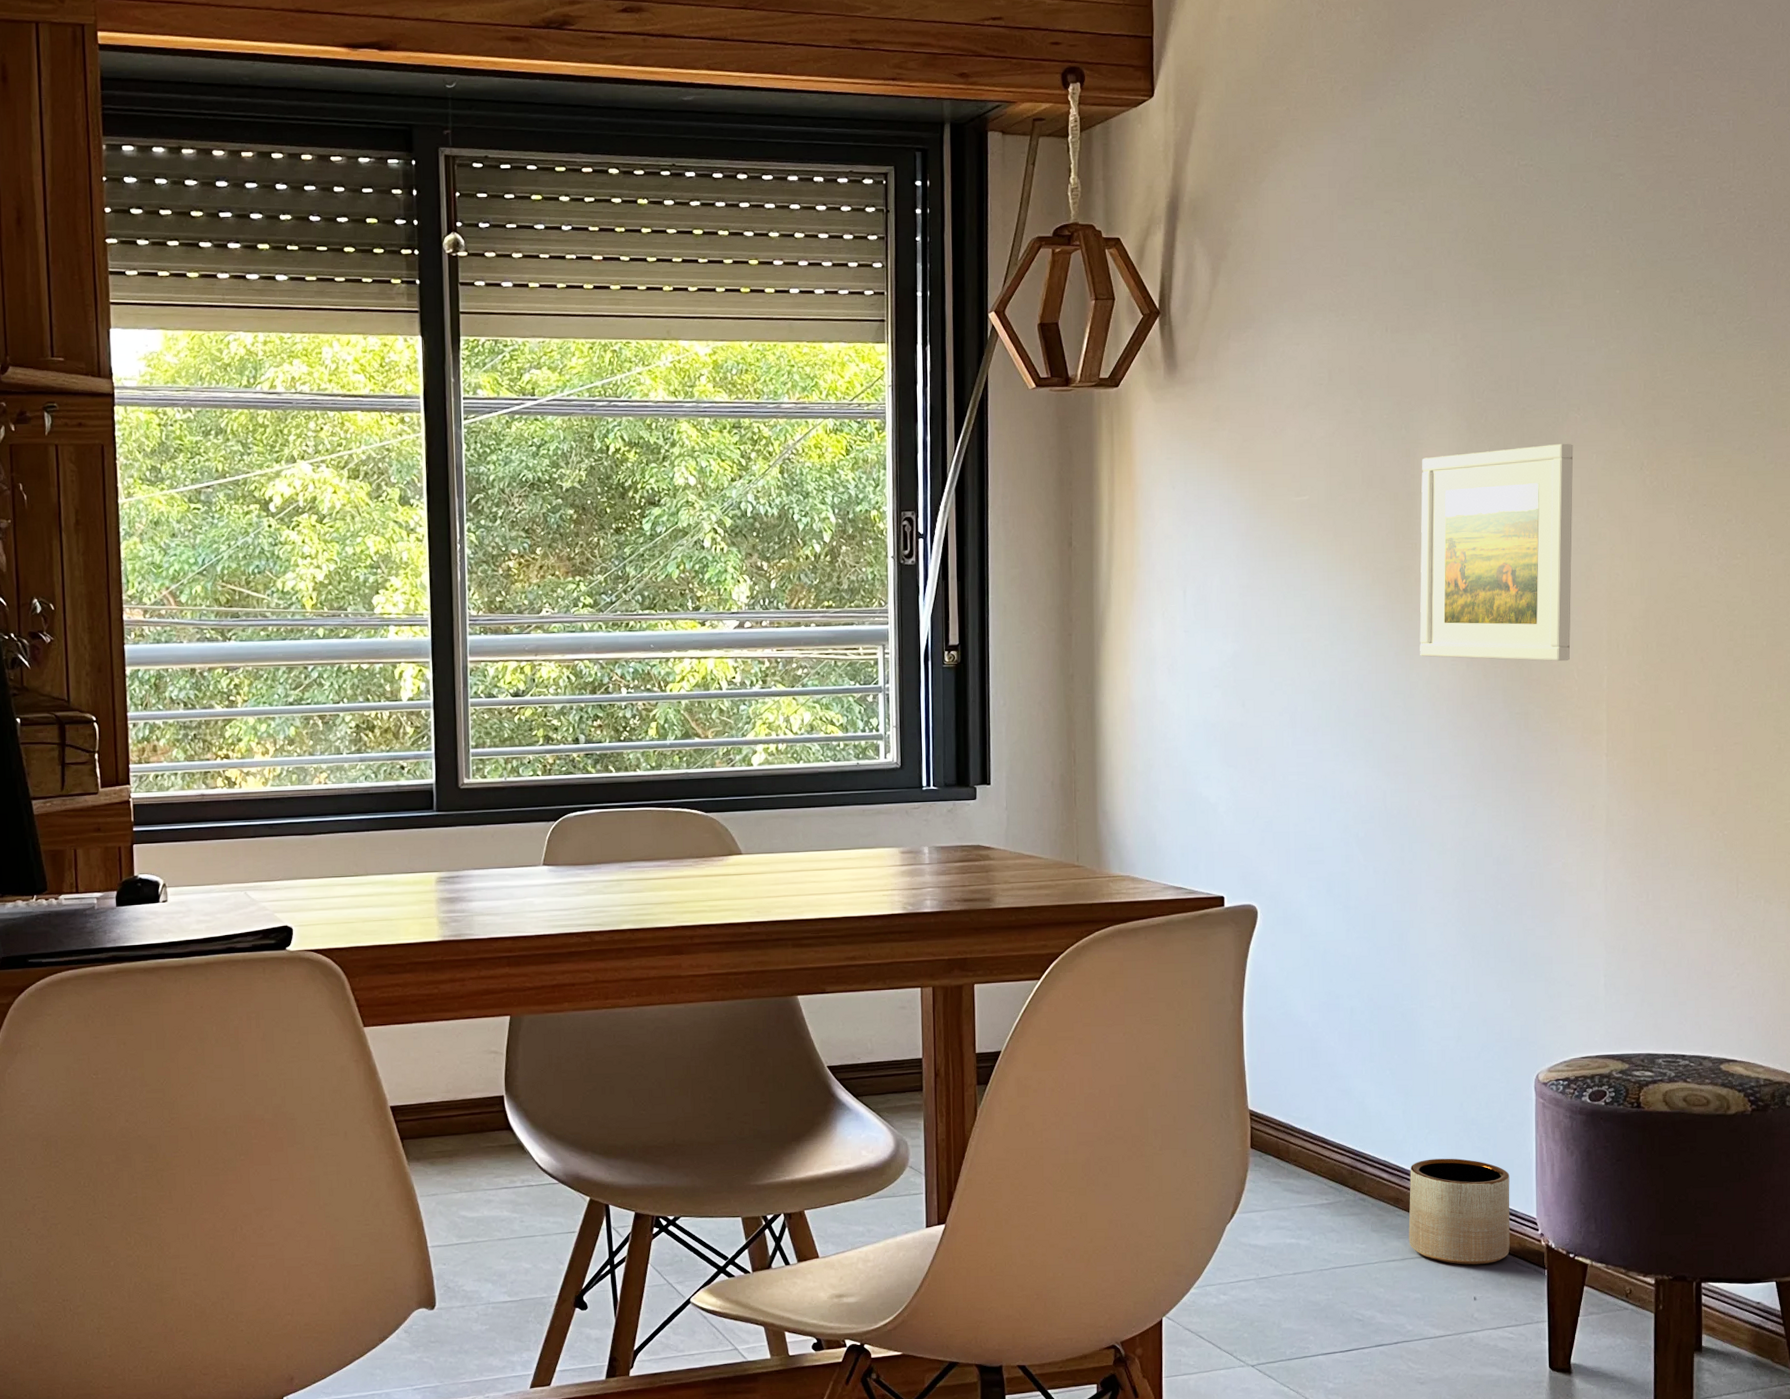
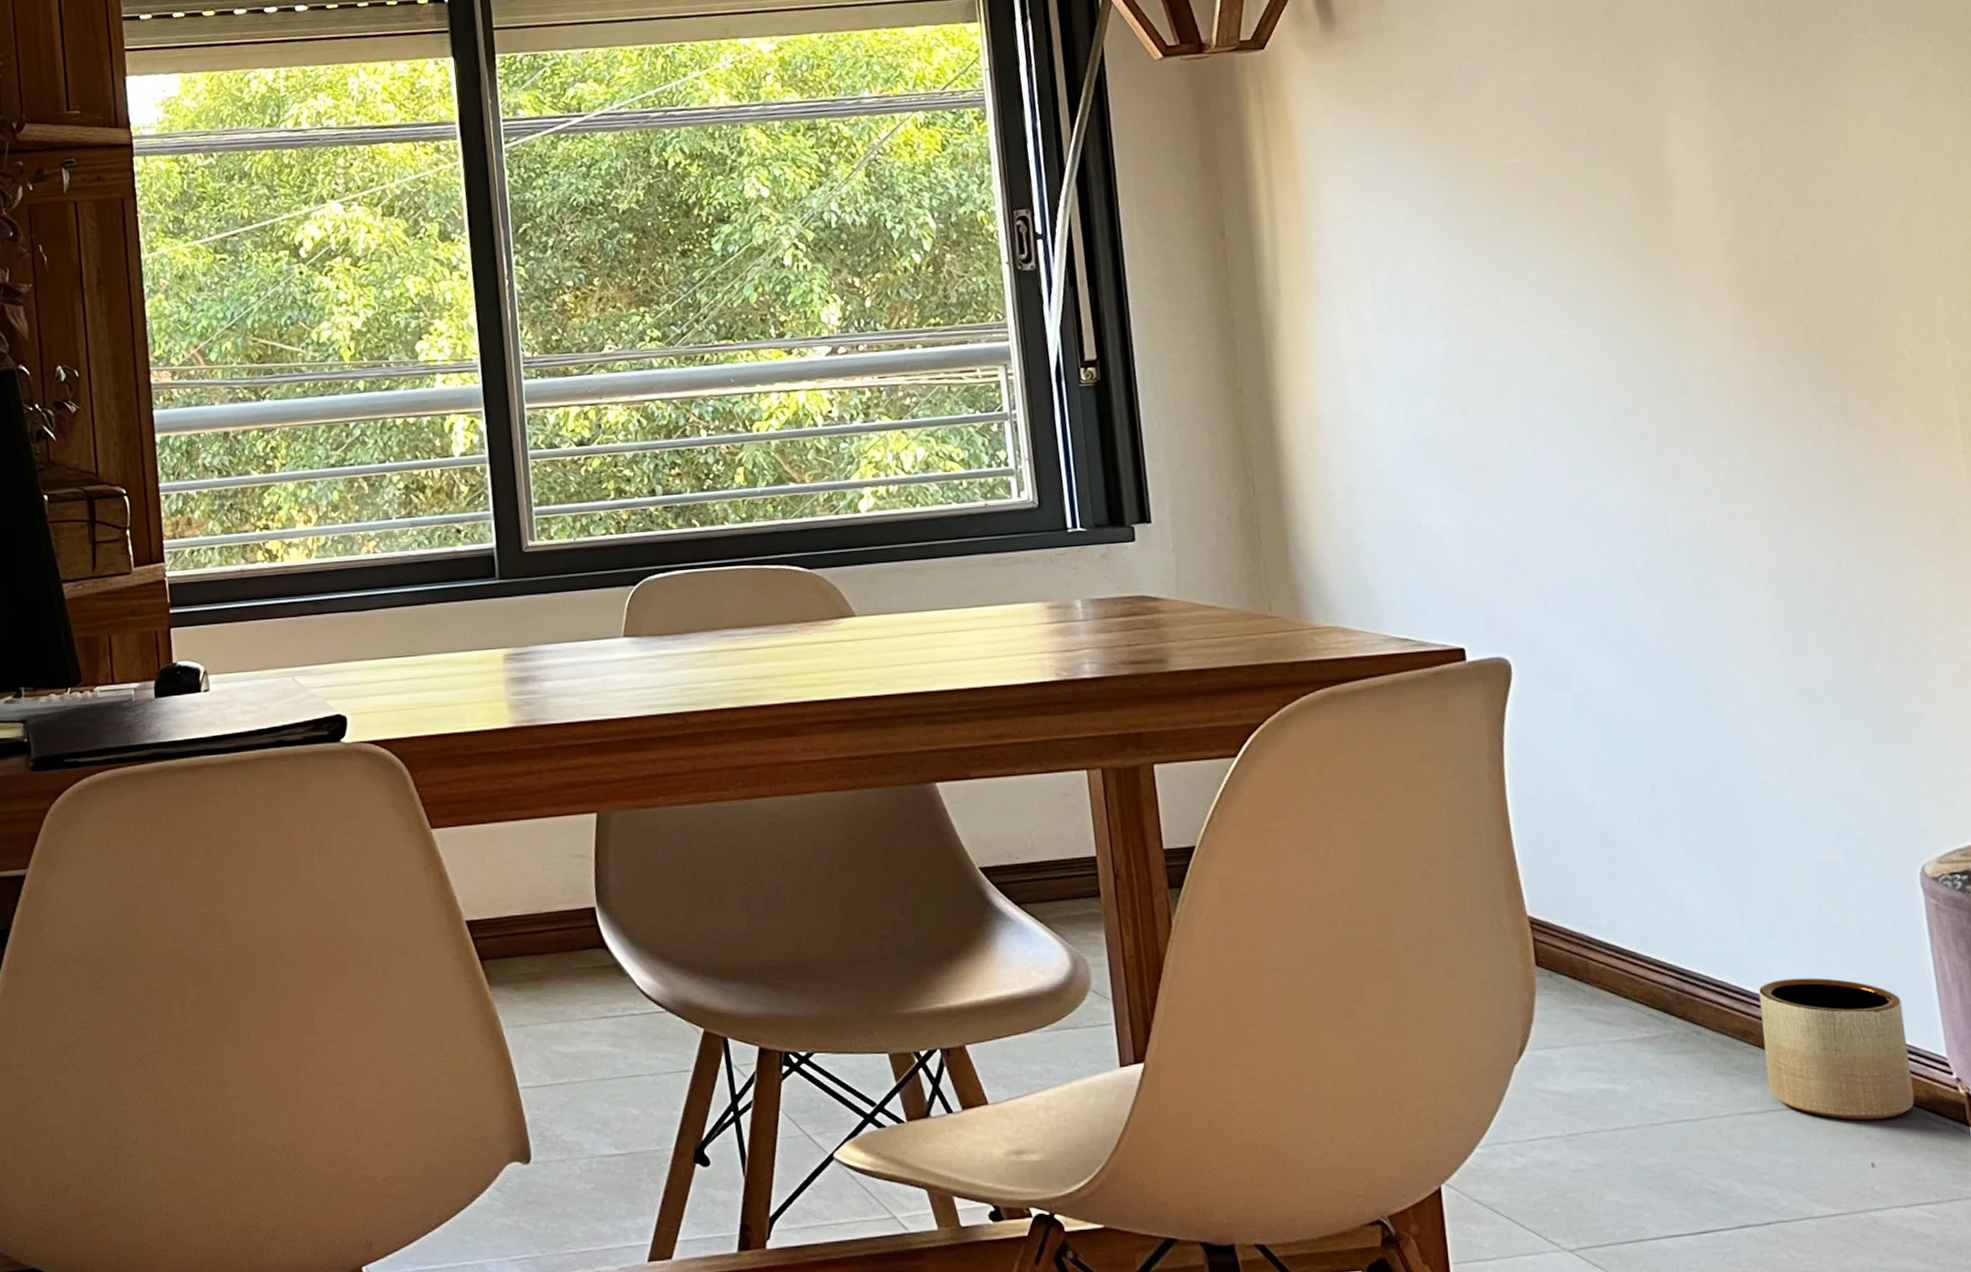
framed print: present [1419,443,1574,662] -> none [1663,71,1896,343]

